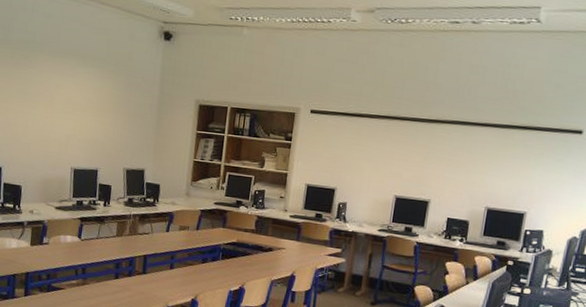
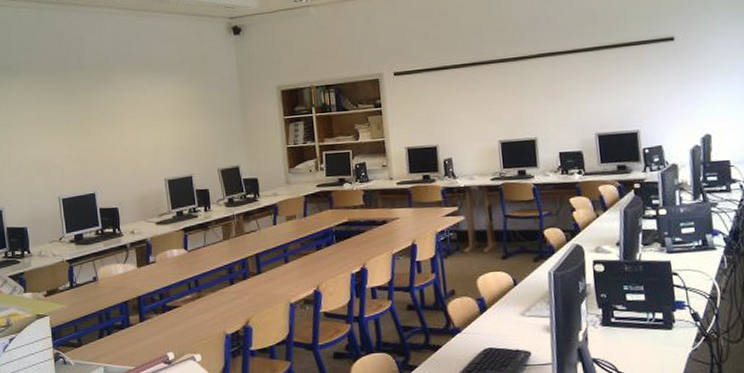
books: none [218,105,244,130] -> present [303,85,328,110]

